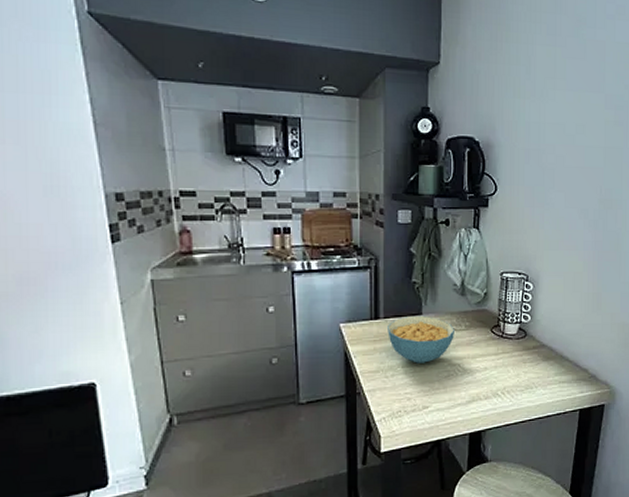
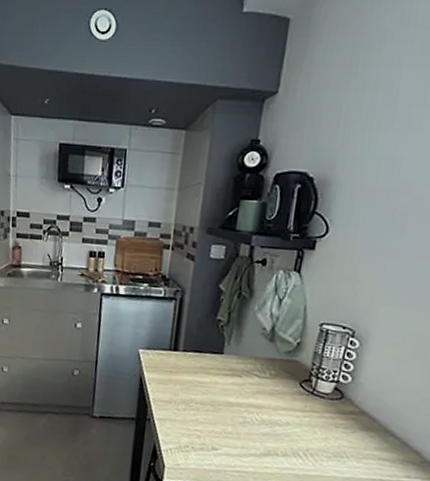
cereal bowl: present [388,316,454,363] -> none [185,353,257,404]

